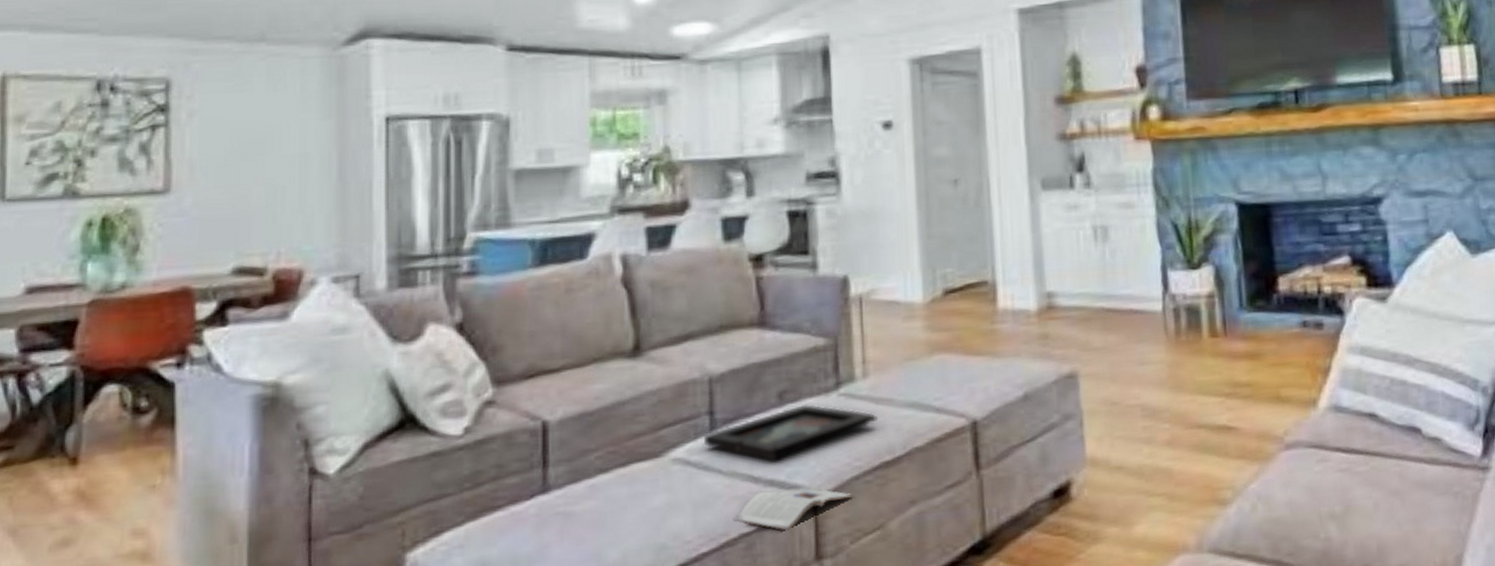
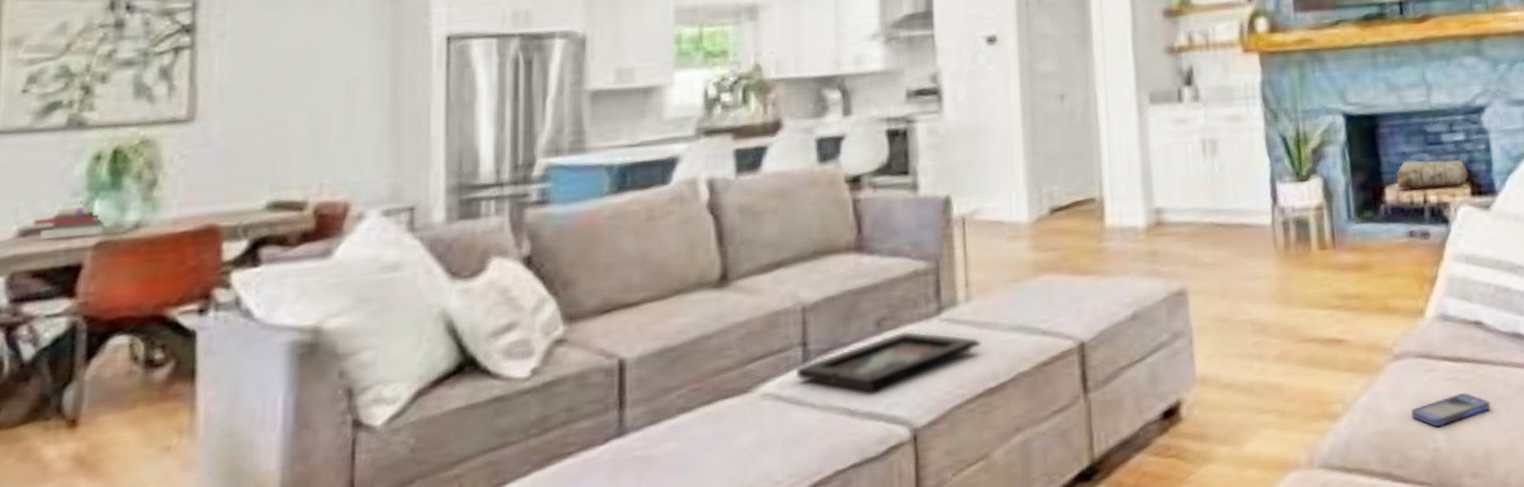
books: none [36,266,114,298] -> present [32,204,125,241]
magazine: present [733,486,854,531] -> none [827,418,956,466]
decorative log: none [1290,249,1364,280] -> present [1396,159,1468,190]
mobile phone: none [1302,483,1385,518] -> present [1411,392,1491,428]

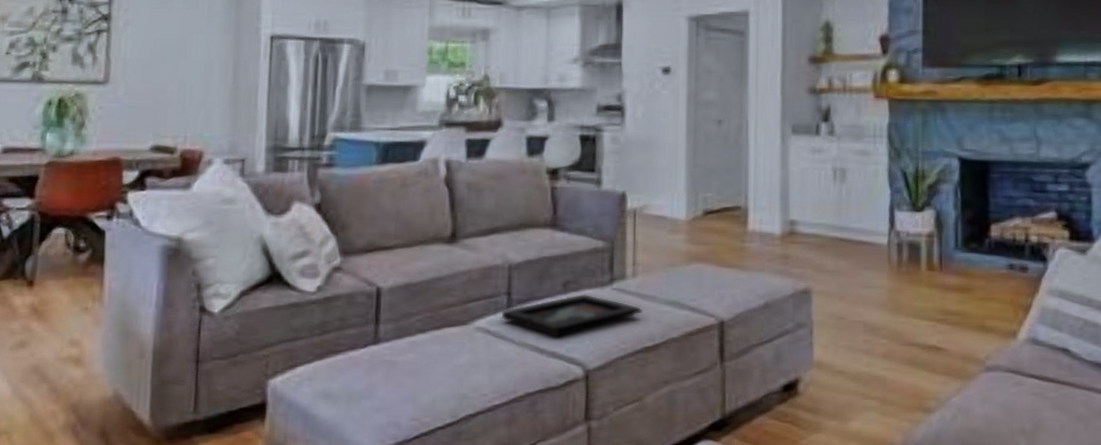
books: present [32,204,125,241] -> none [10,135,65,159]
decorative log: present [1396,159,1468,190] -> none [1002,203,1069,231]
mobile phone: present [1411,392,1491,428] -> none [998,407,1070,433]

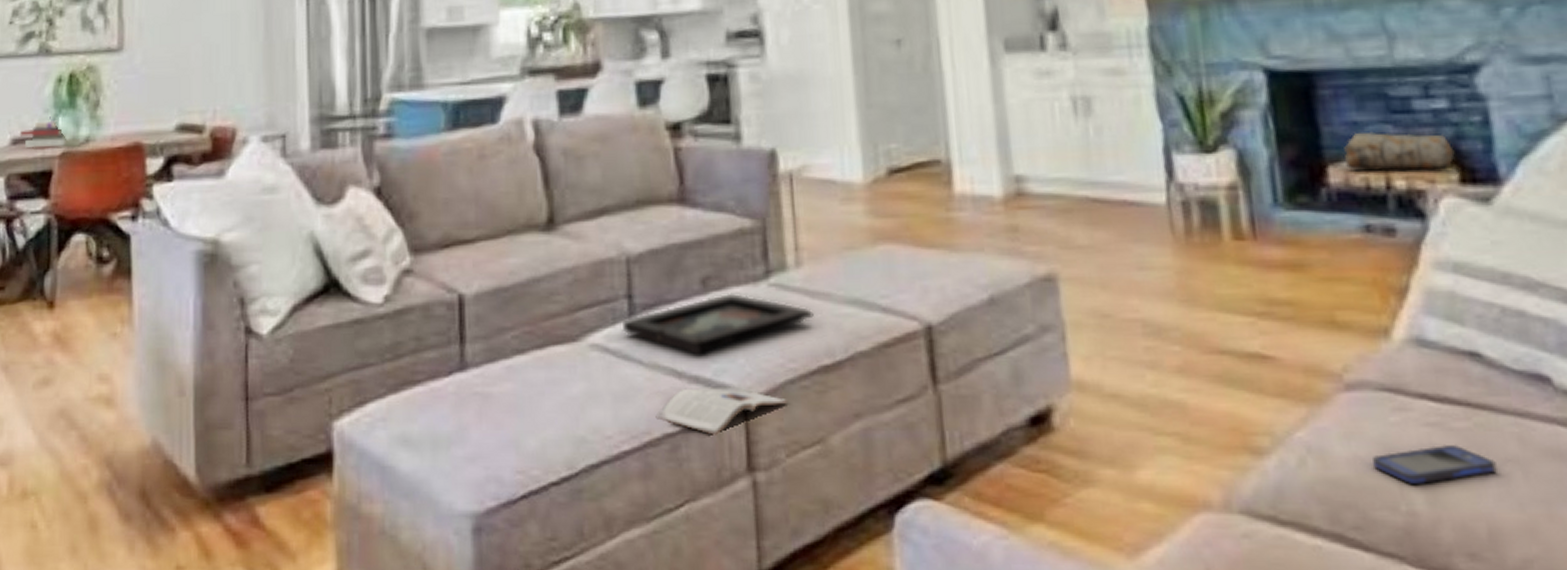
books: none [10,135,65,159] -> present [19,120,80,150]
magazine: none [521,360,619,395] -> present [655,386,789,435]
mobile phone: none [998,407,1070,433] -> present [1372,444,1497,486]
decorative log: none [1002,203,1069,231] -> present [1344,131,1455,172]

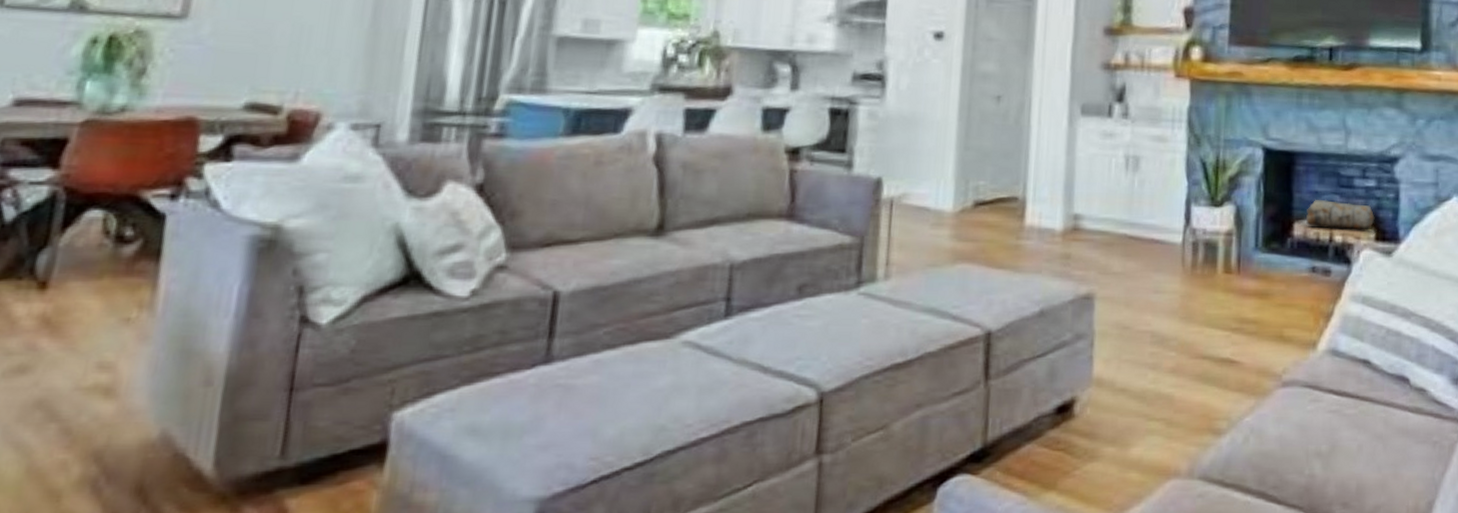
books: present [19,120,80,150] -> none [27,83,112,116]
decorative tray: present [623,293,814,355] -> none [717,299,894,353]
magazine: present [655,386,789,435] -> none [737,380,861,423]
mobile phone: present [1372,444,1497,486] -> none [1292,425,1368,456]

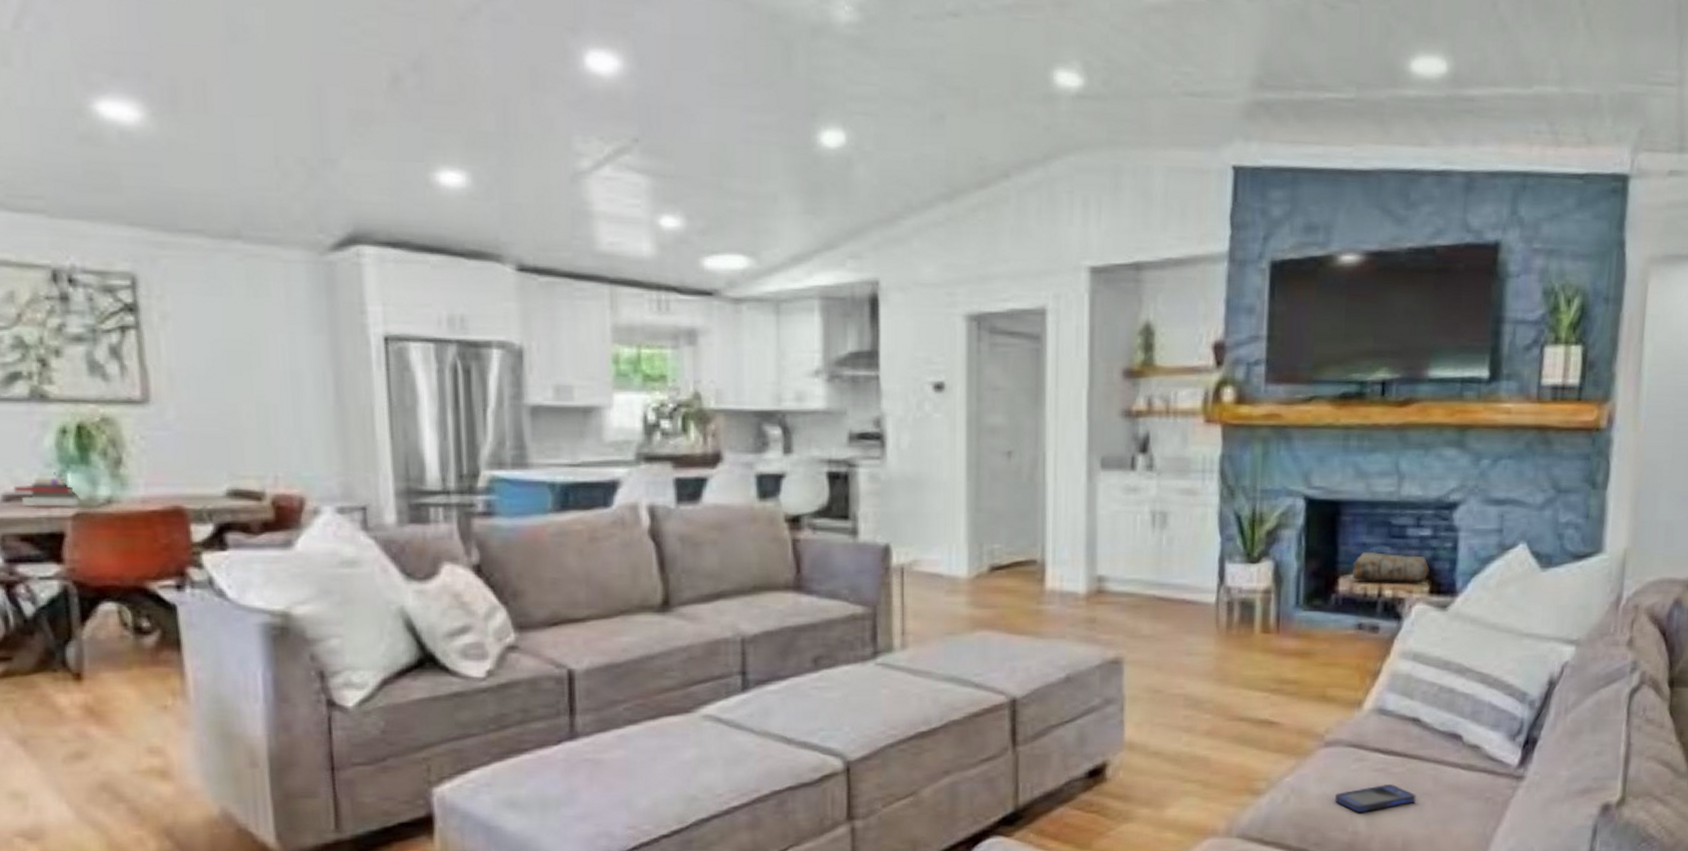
books: none [27,83,112,116] -> present [13,476,99,509]
mobile phone: none [1292,425,1368,456] -> present [1335,783,1416,813]

